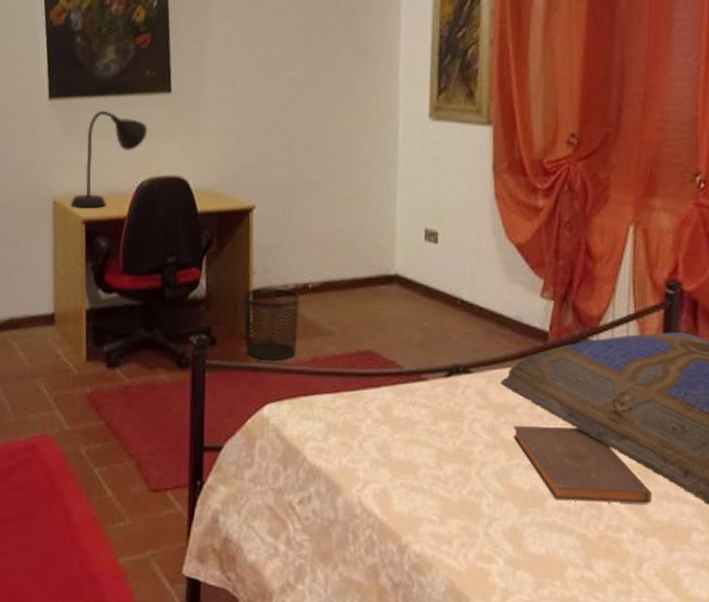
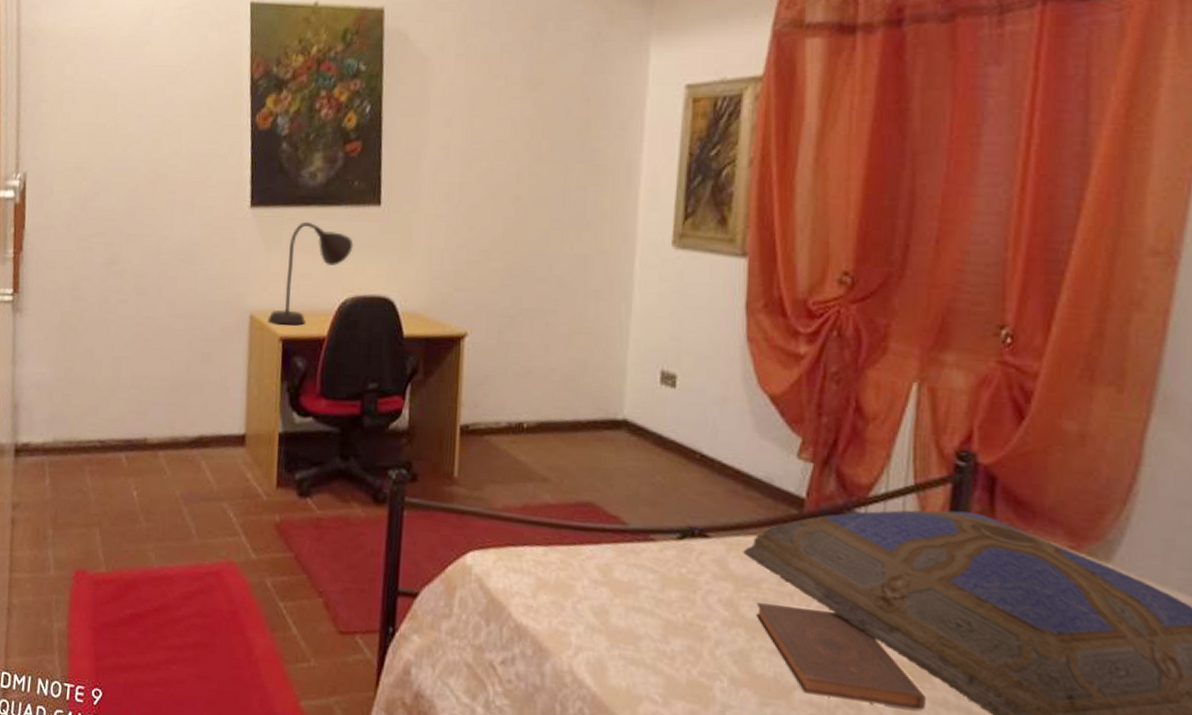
waste bin: present [243,287,300,362] -> none [448,423,513,506]

